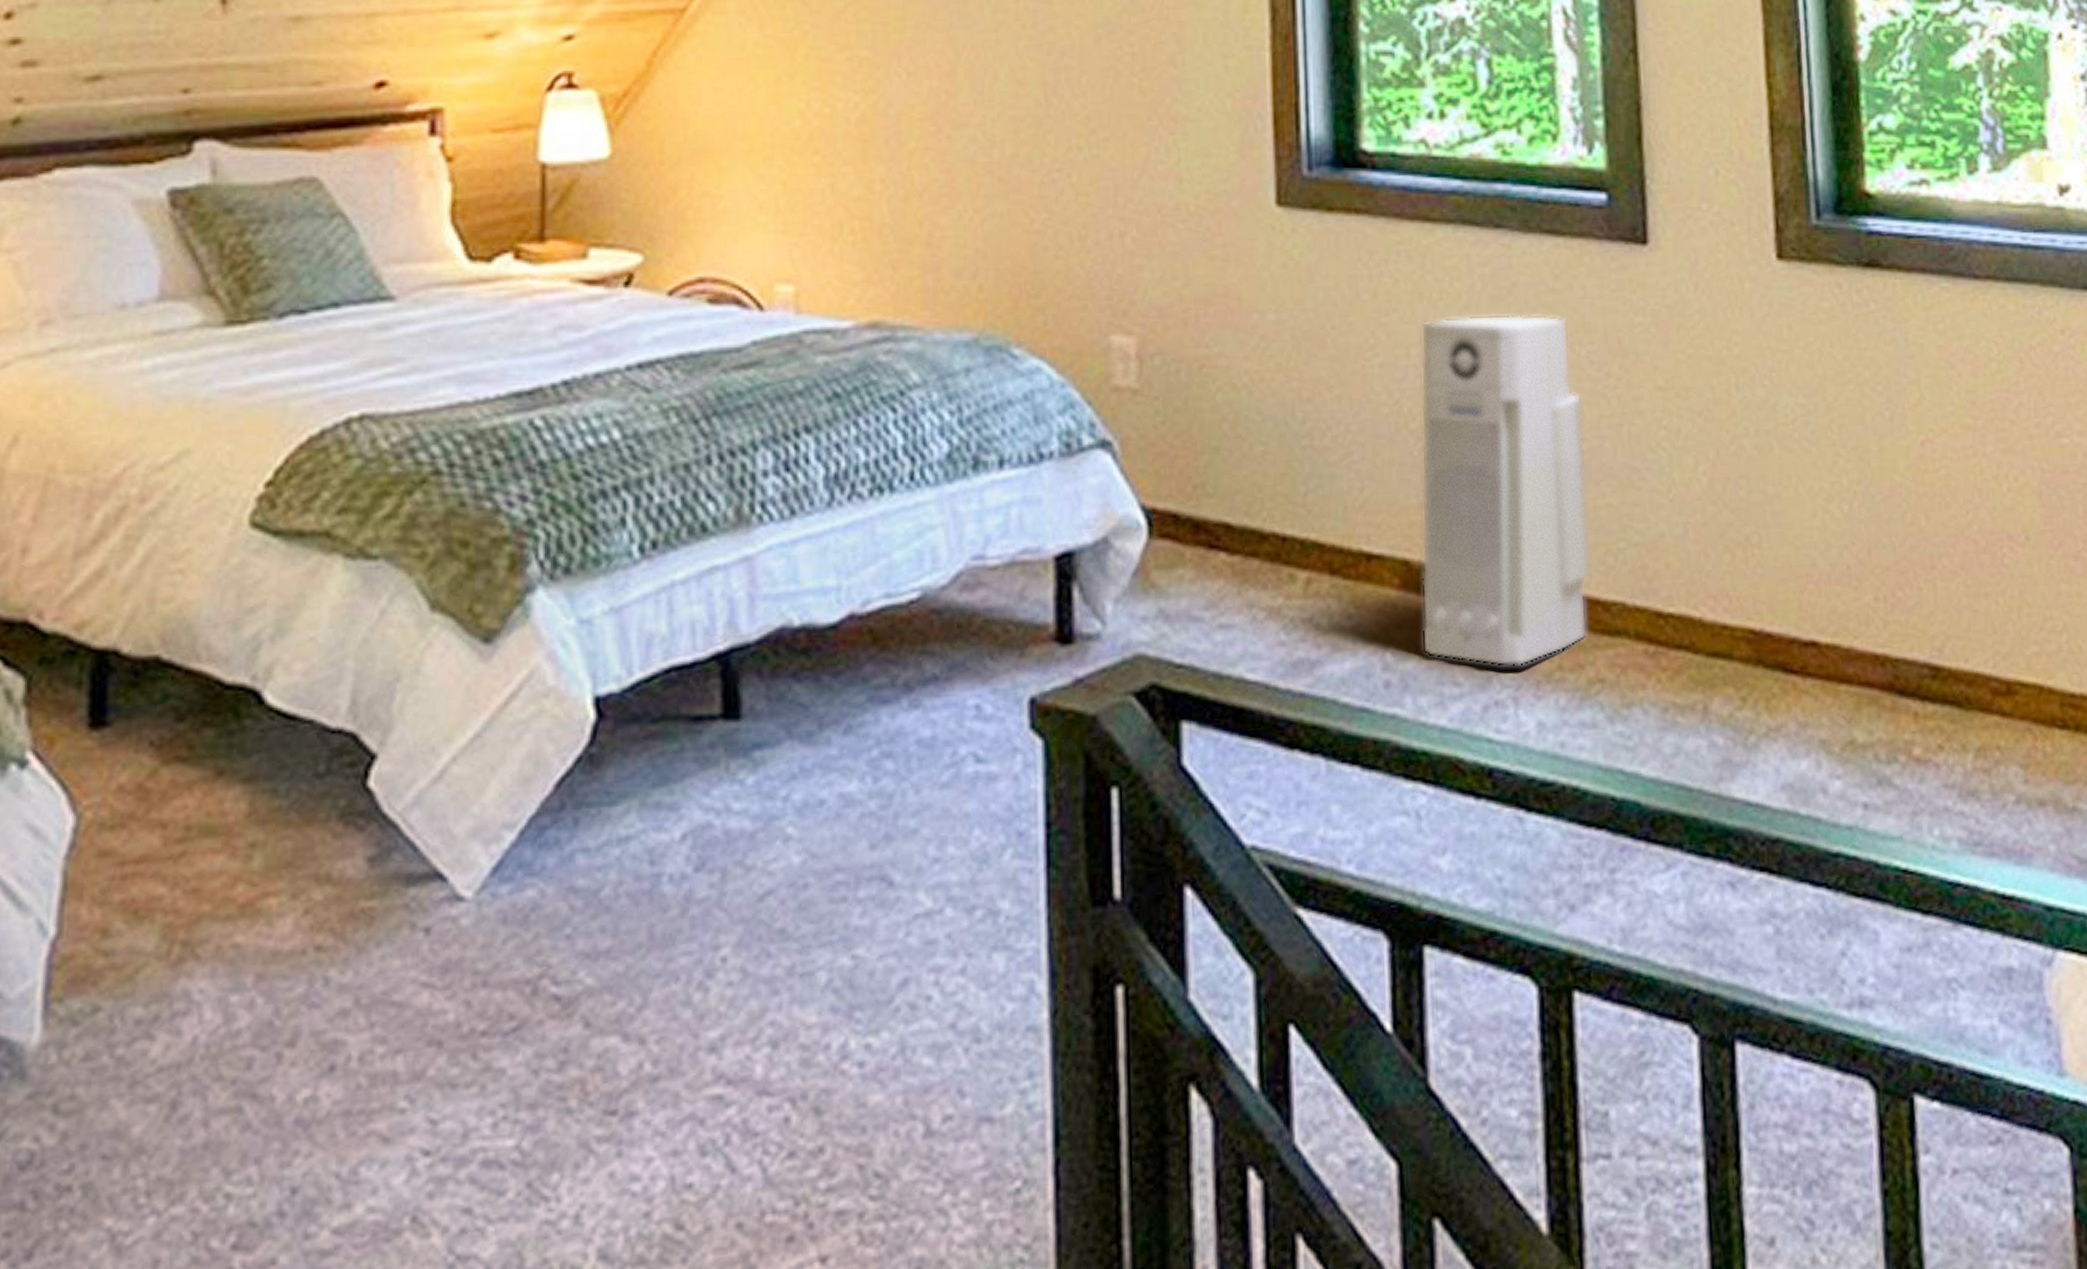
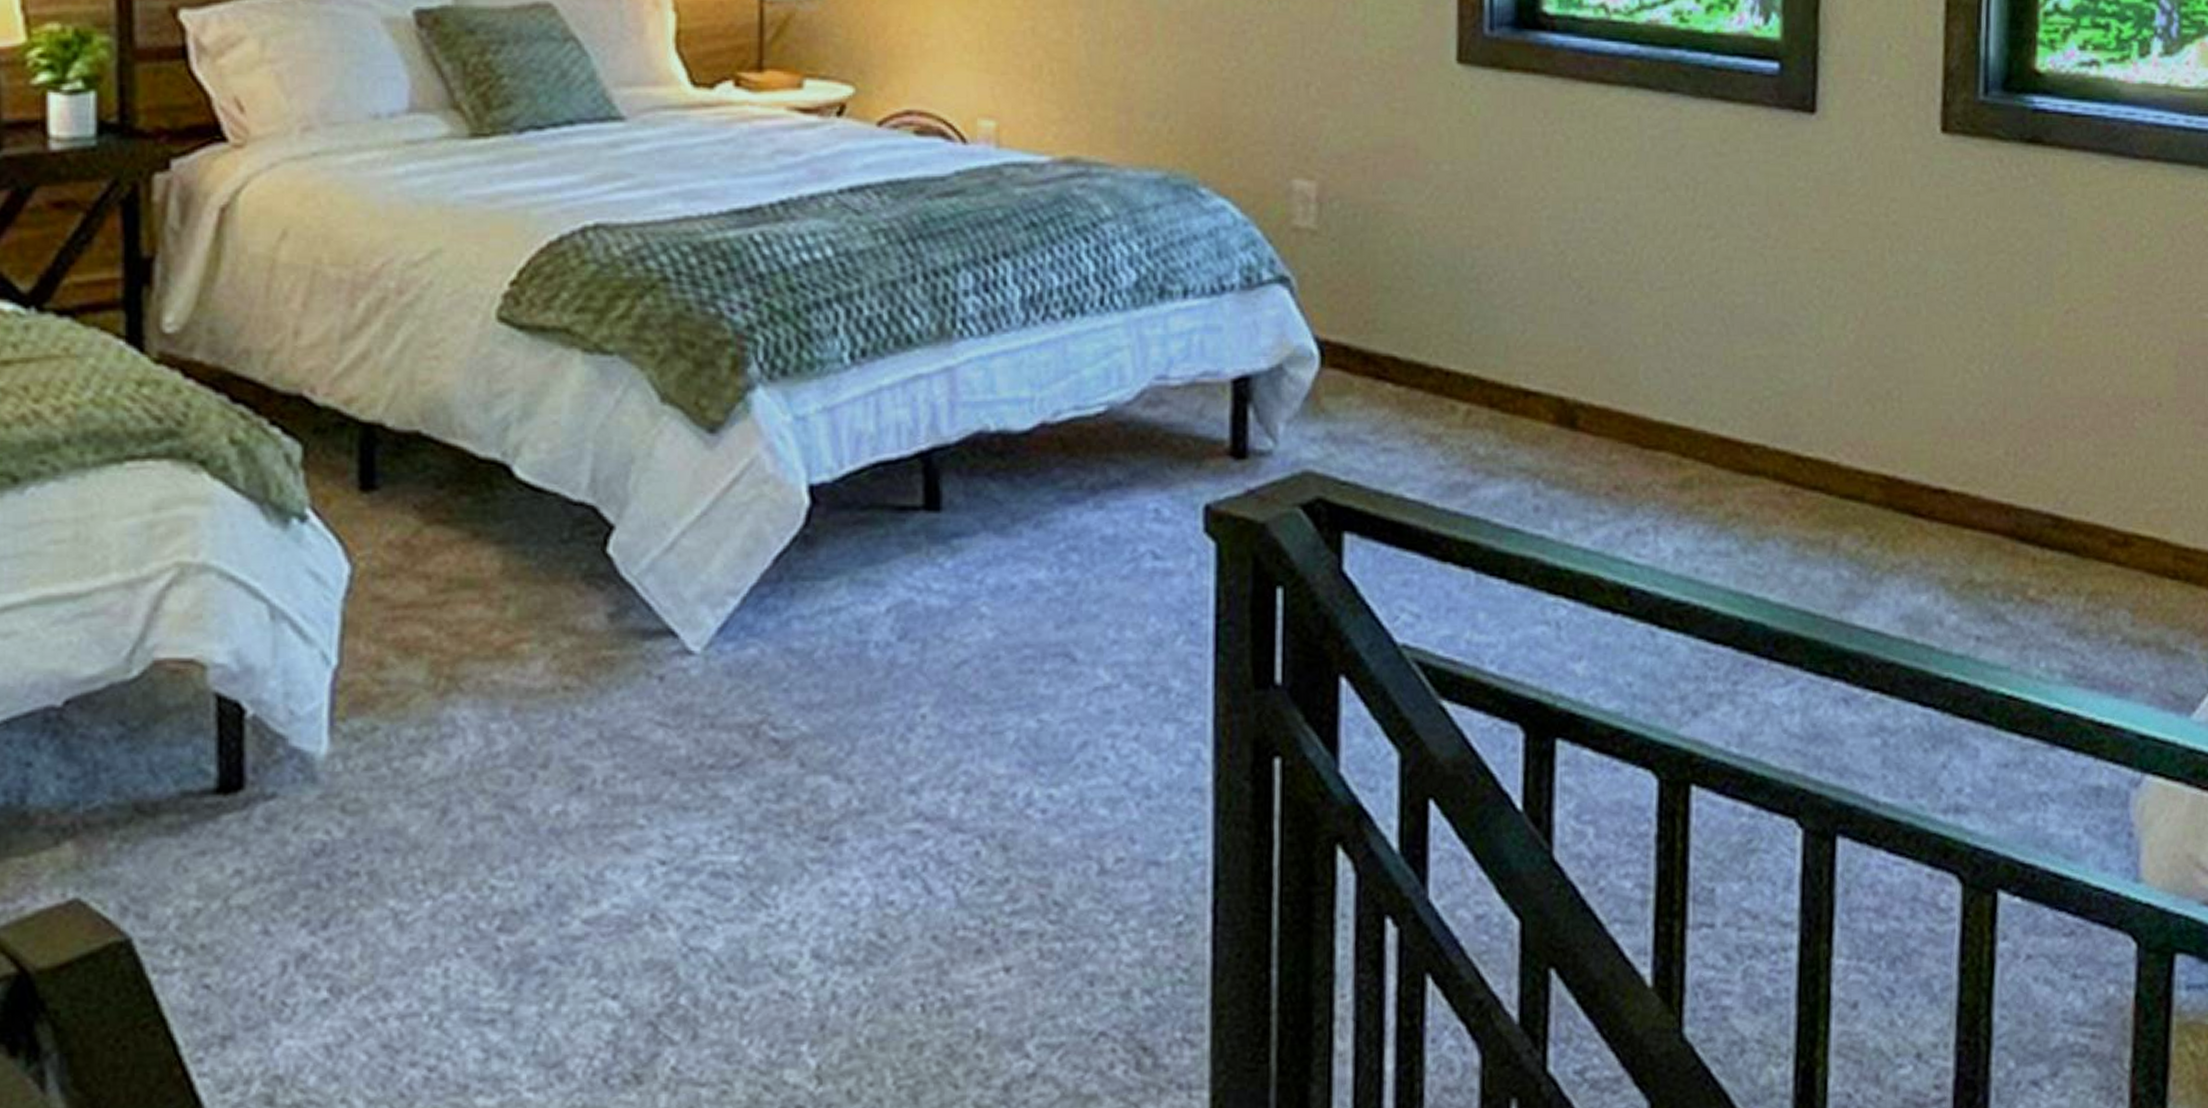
air purifier: present [1420,314,1591,667] -> none [1572,174,1740,498]

